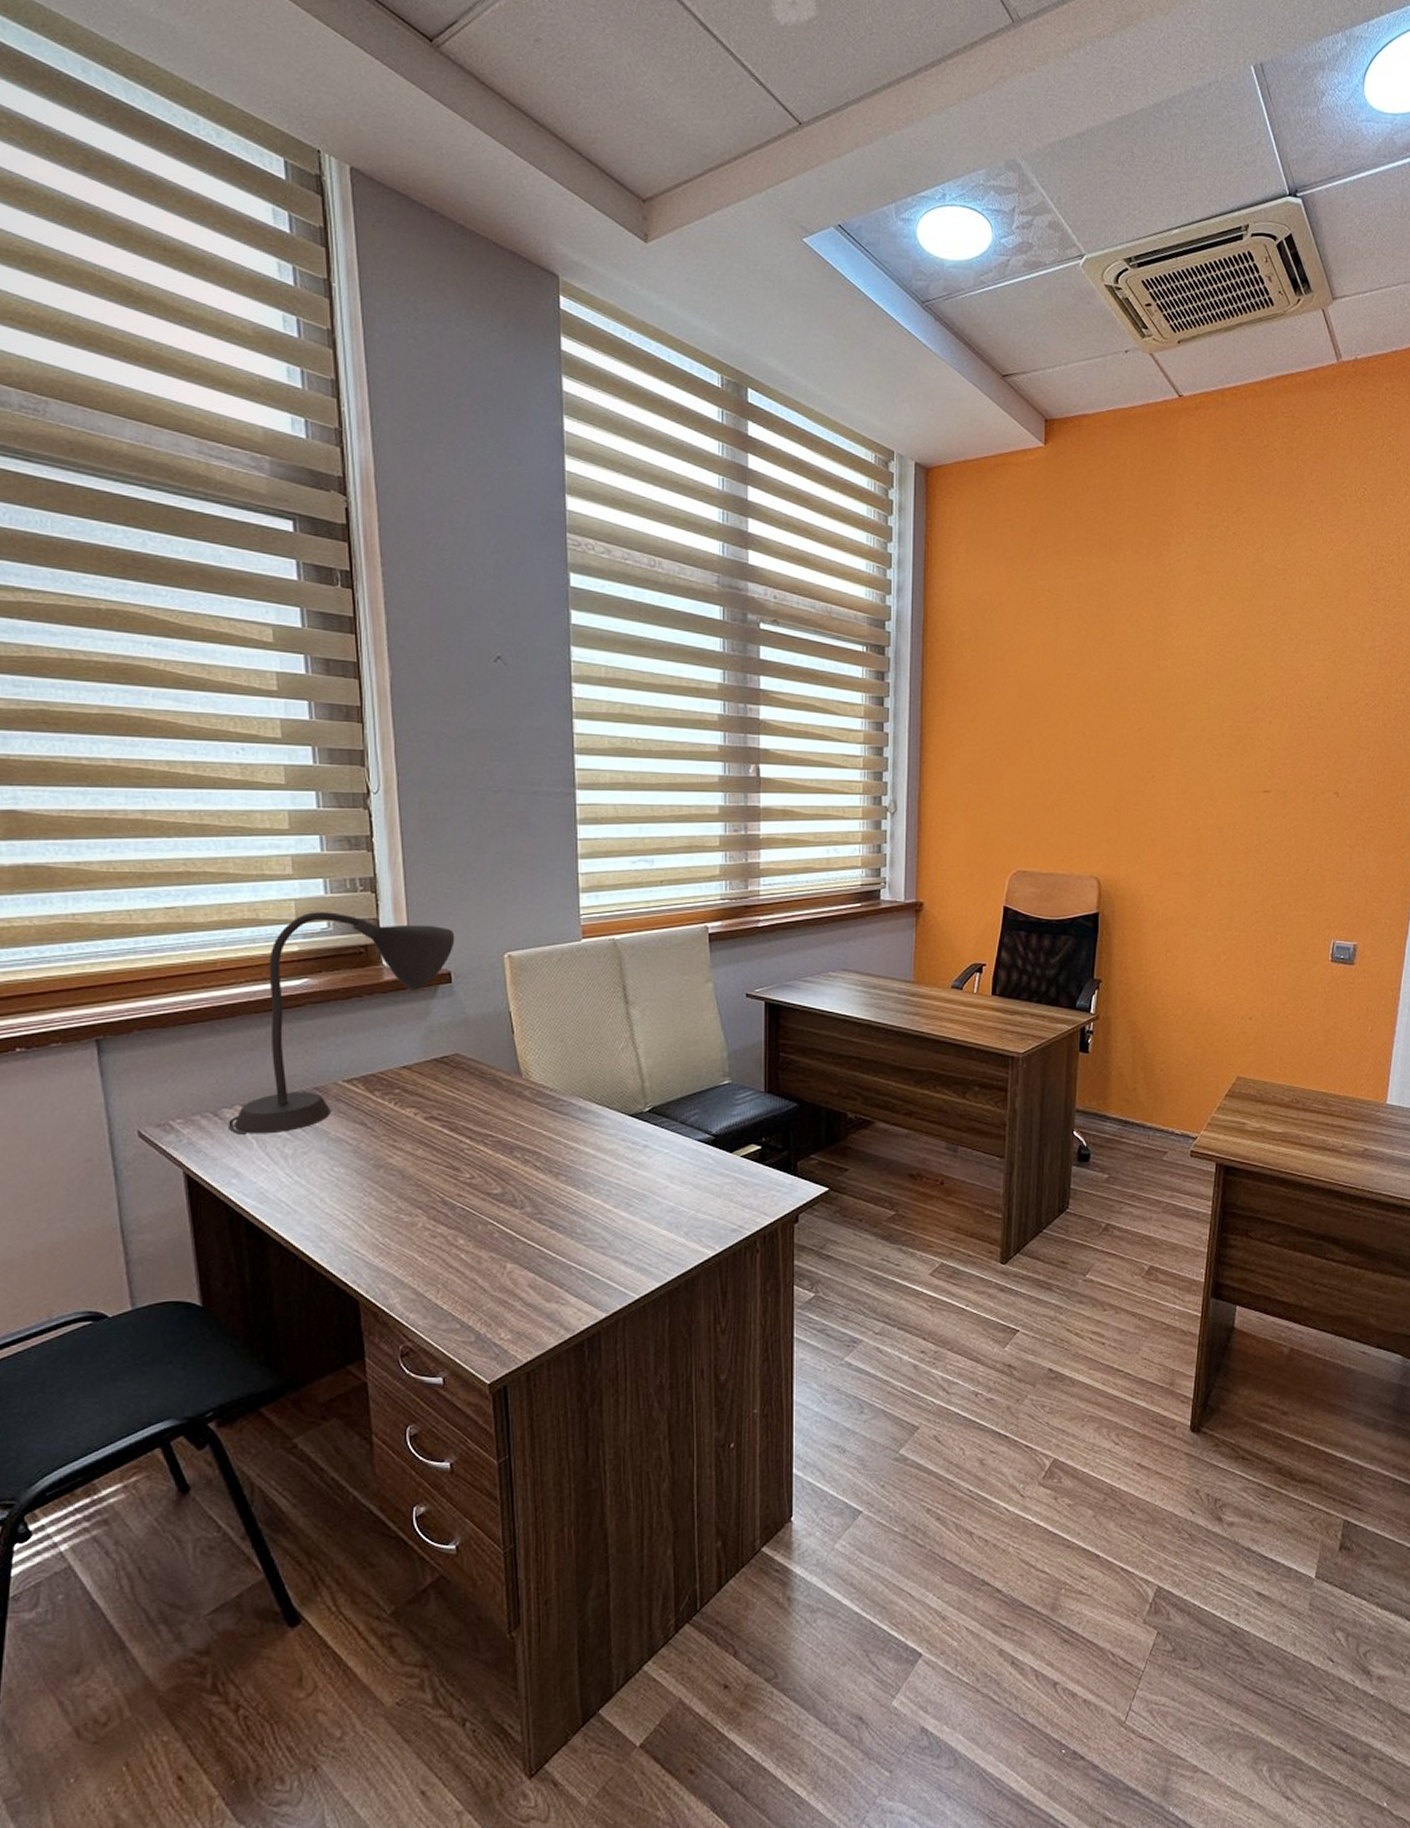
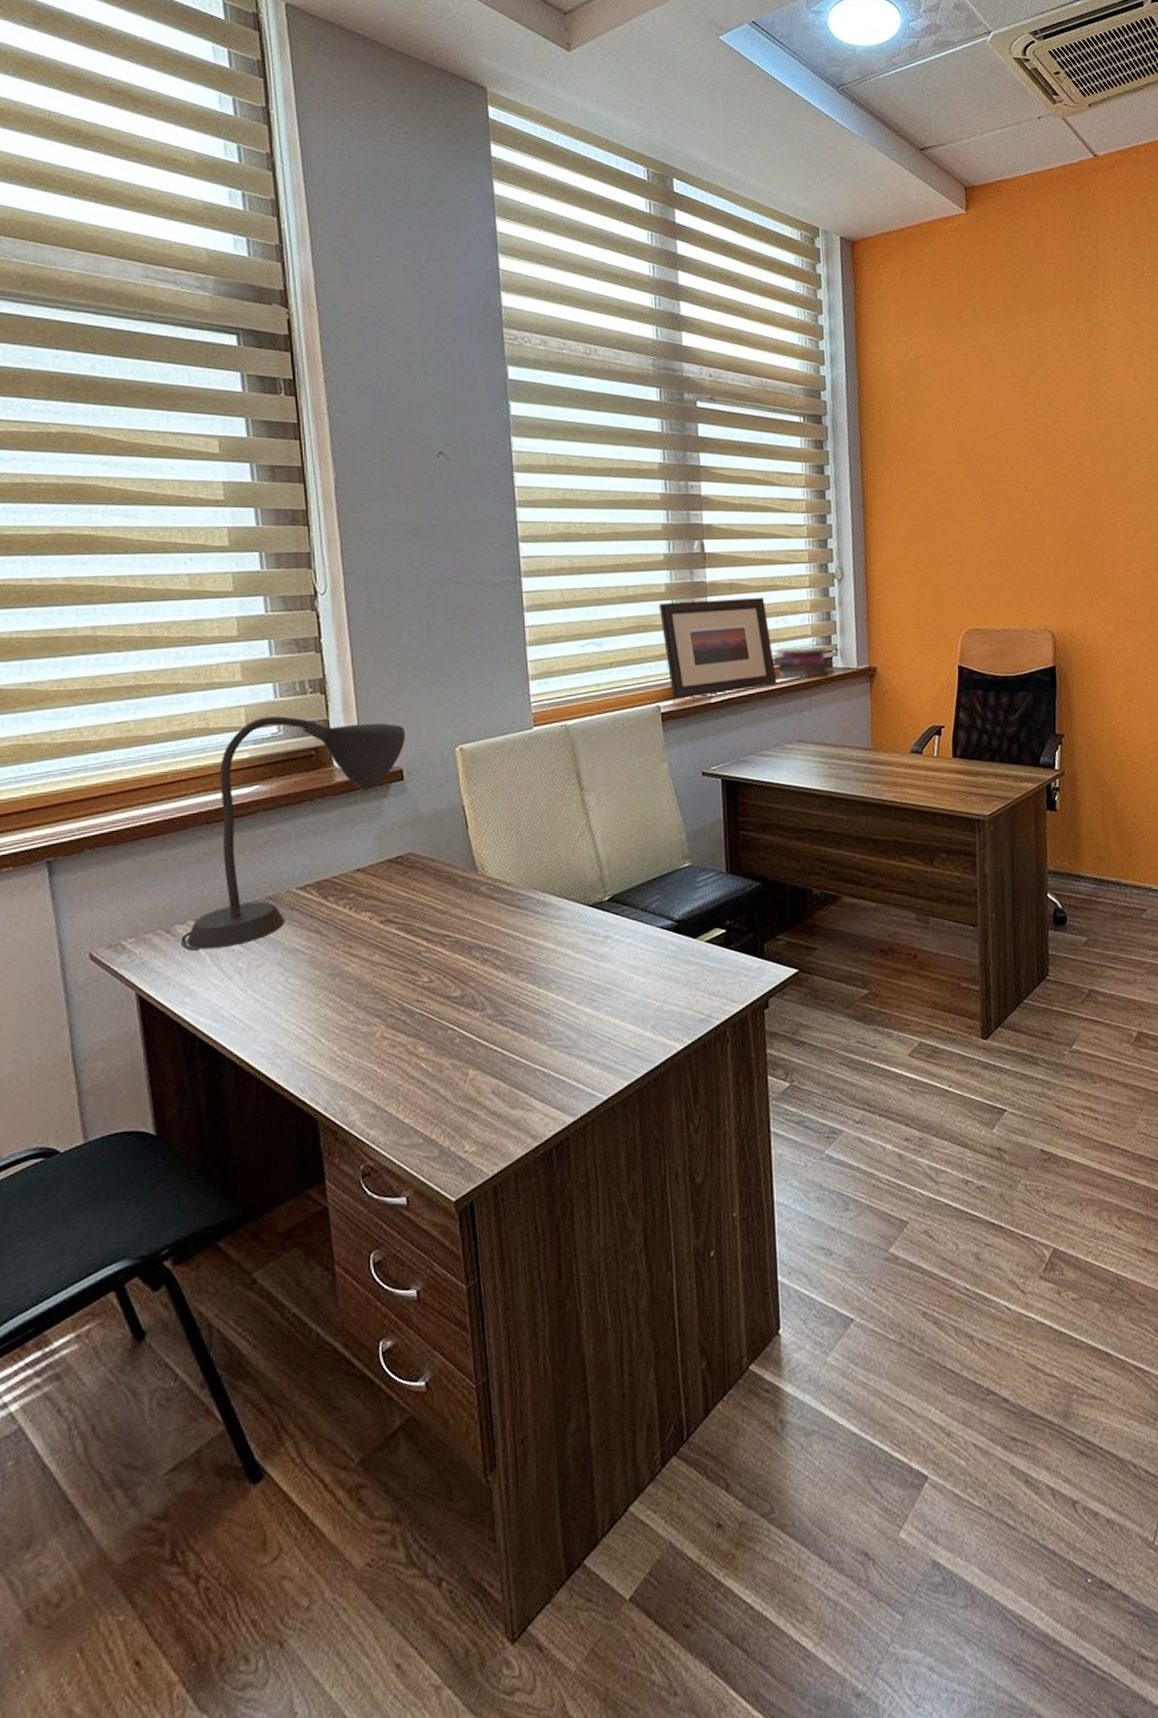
picture frame: none [711,824,825,921] -> present [658,598,777,699]
books: none [822,877,877,909] -> present [773,646,829,680]

